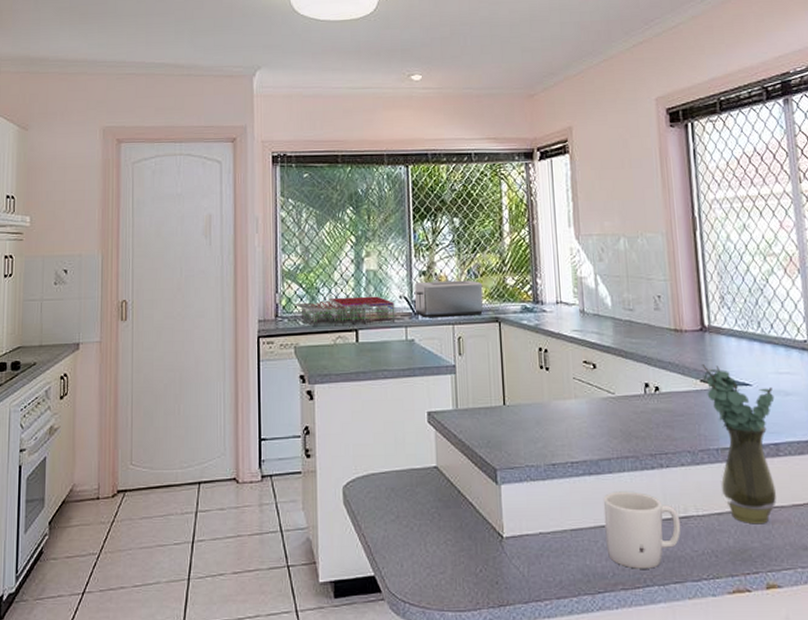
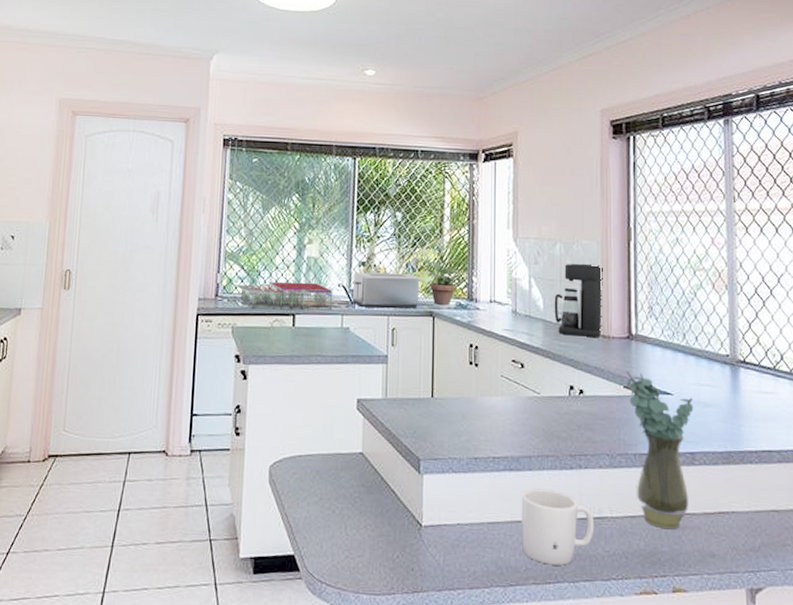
potted plant: none [486,261,524,309] -> present [424,258,461,305]
coffee maker: none [622,257,673,333] -> present [554,263,602,338]

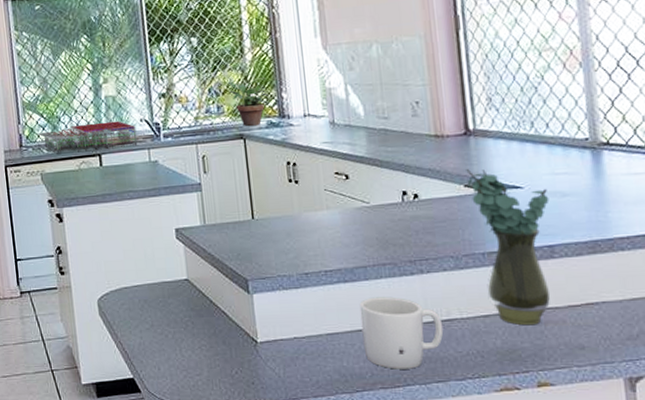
toaster: present [352,271,420,309] -> none [155,99,227,139]
coffee maker: present [554,263,602,338] -> none [375,61,433,140]

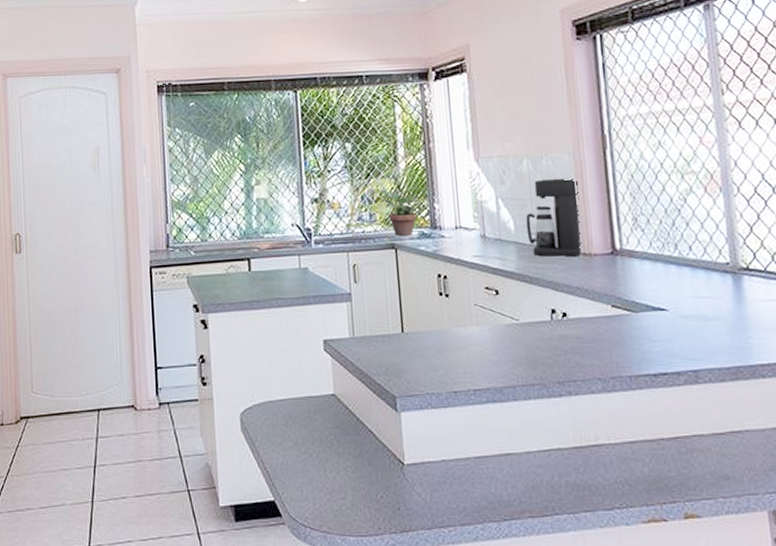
dish rack: present [37,121,138,156] -> none [185,224,288,258]
mug: present [359,296,444,370] -> none [508,419,592,497]
coffee maker: none [375,61,433,140] -> present [526,178,581,257]
vase: present [466,169,551,326] -> none [613,289,696,453]

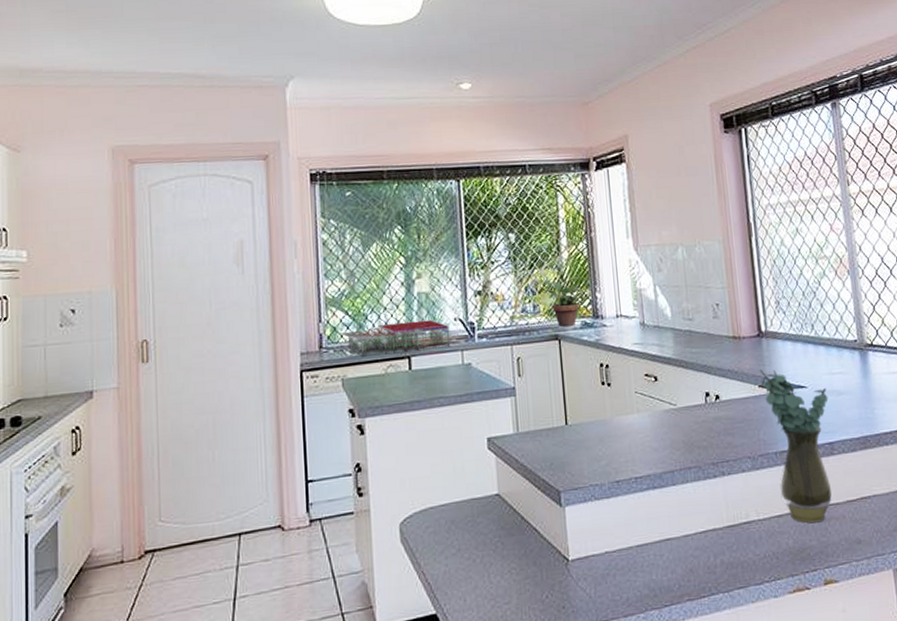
dish rack: none [185,224,288,258] -> present [340,319,451,358]
coffee maker: present [526,178,581,257] -> none [681,265,732,341]
vase: none [613,289,696,453] -> present [759,370,832,523]

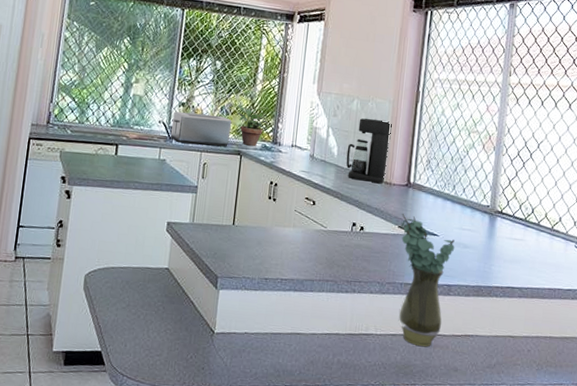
dish rack: present [340,319,451,358] -> none [65,114,154,144]
toaster: none [470,297,542,340] -> present [170,111,232,147]
coffee maker: none [681,265,732,341] -> present [346,118,390,184]

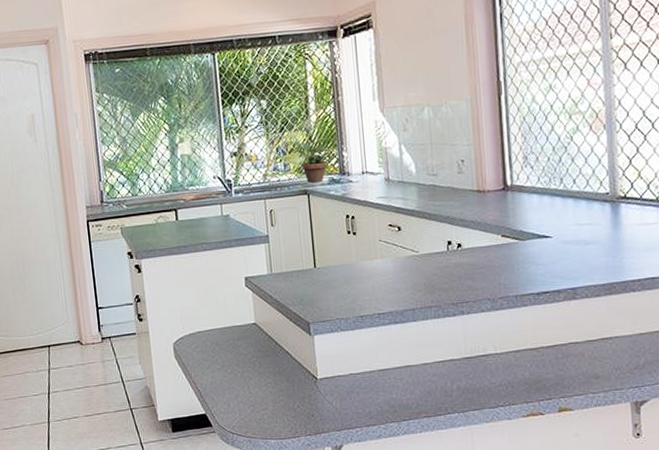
toaster: present [170,111,232,147] -> none [227,157,292,195]
coffee maker: present [346,118,390,184] -> none [426,123,476,195]
vase: present [399,214,455,347] -> none [503,221,574,359]

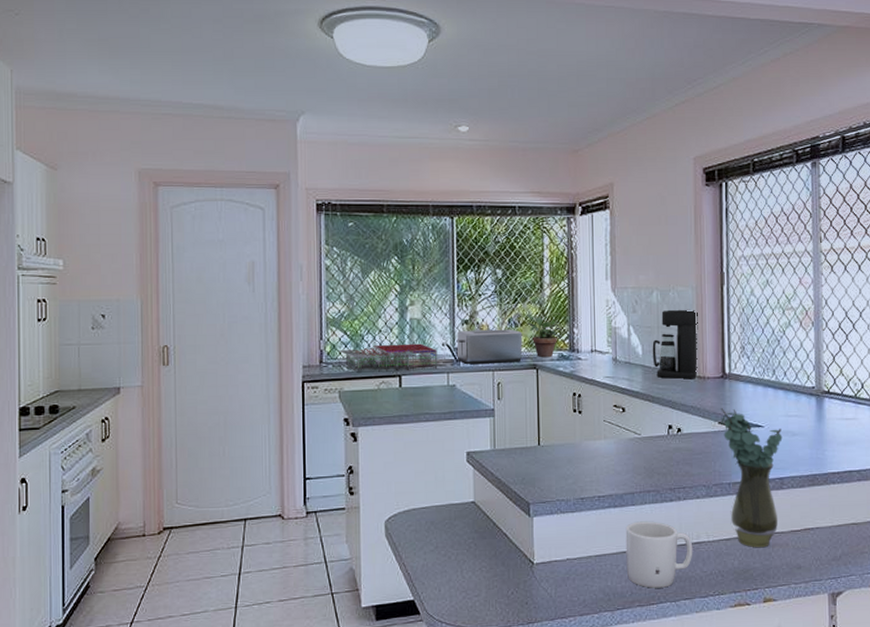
dish rack: none [117,178,211,211] -> present [338,343,438,374]
toaster: none [227,157,292,195] -> present [456,329,523,365]
mug: none [408,335,480,400] -> present [625,521,693,588]
coffee maker: none [426,123,476,195] -> present [652,309,698,379]
vase: none [503,221,574,359] -> present [720,408,783,548]

